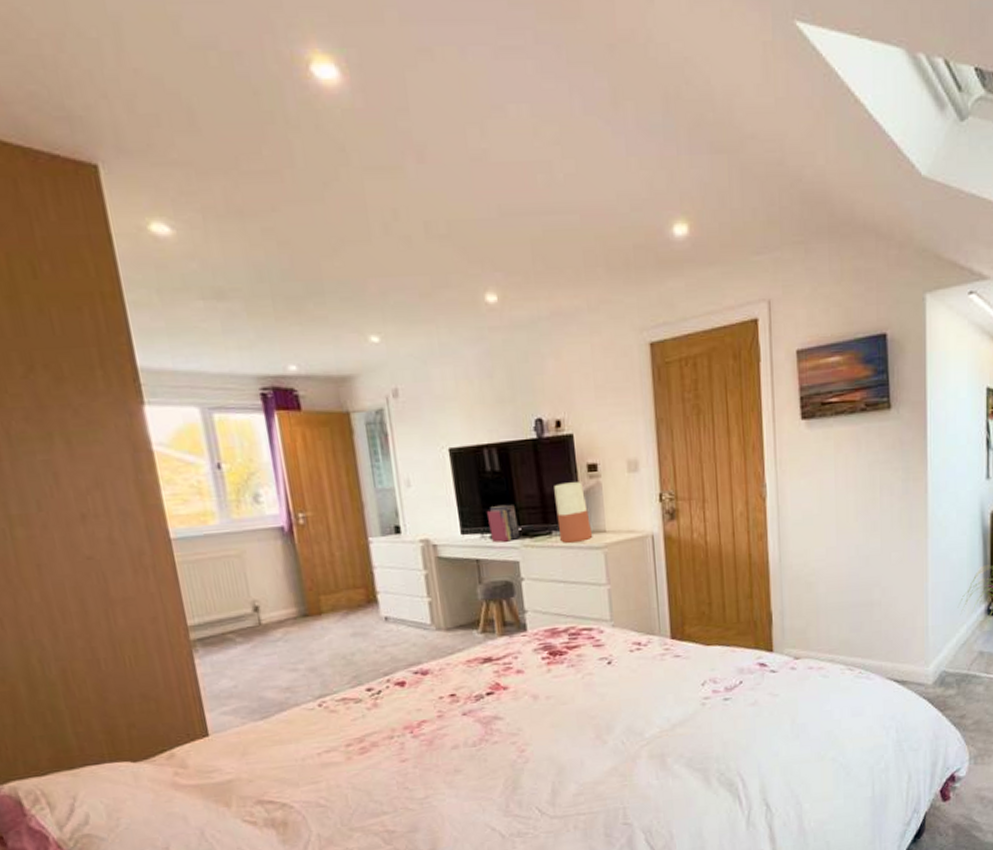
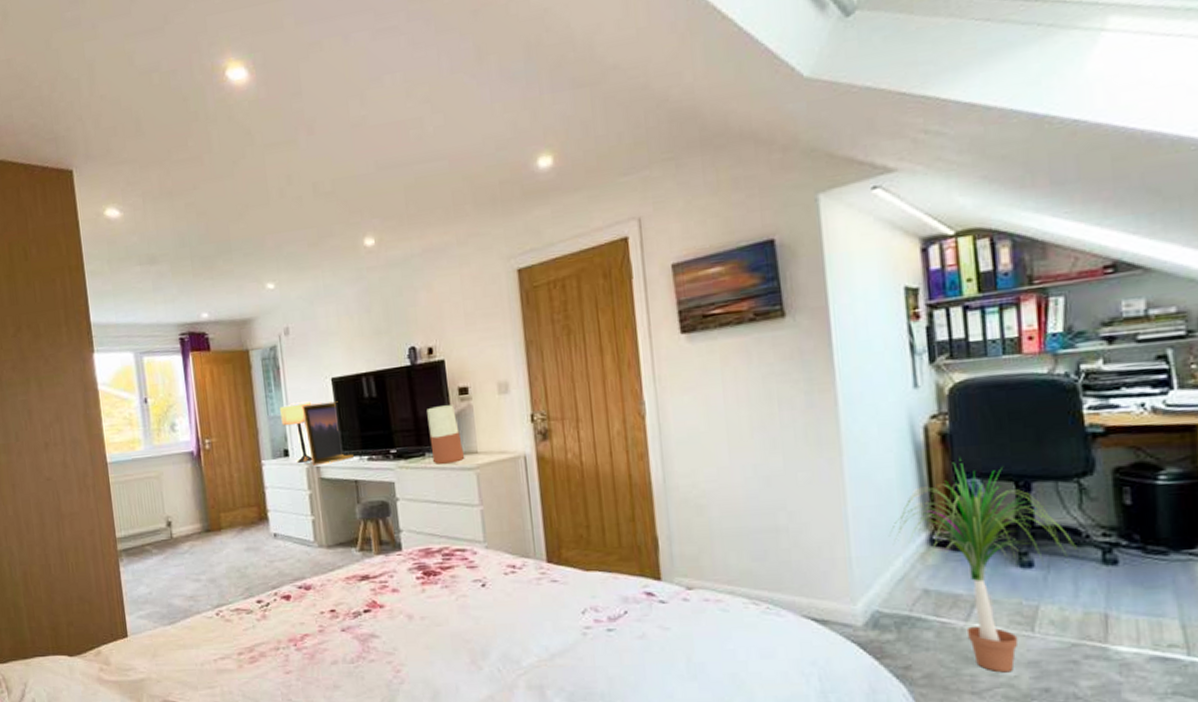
table lamp: none [389,473,429,542] -> present [280,401,313,464]
picture frame: none [414,474,475,543] -> present [301,401,354,465]
books: present [486,504,521,543] -> none [364,427,396,464]

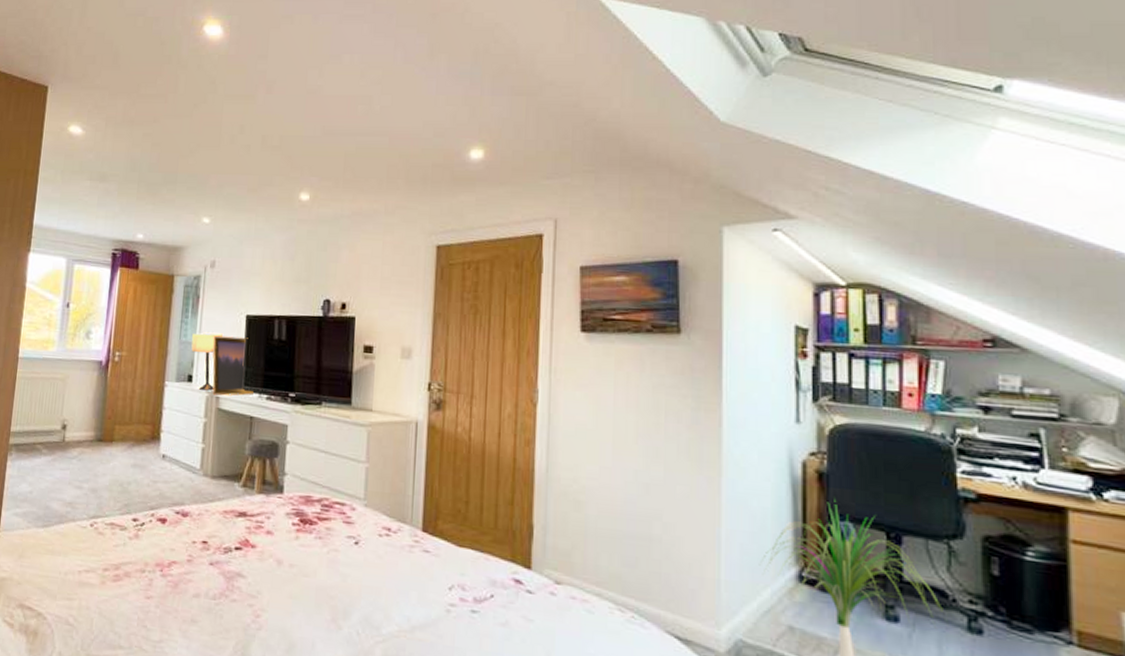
vase: present [427,405,465,465] -> none [328,359,360,417]

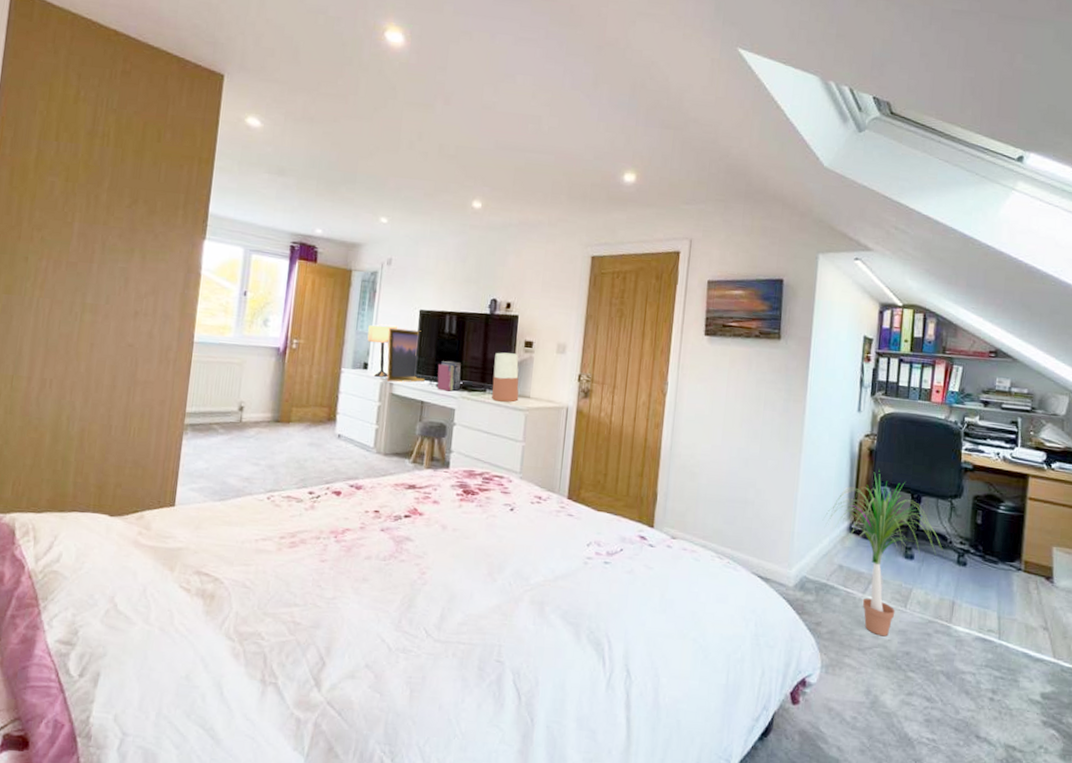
books: none [267,370,294,405] -> present [437,360,462,392]
vase: none [328,359,360,417] -> present [492,352,519,403]

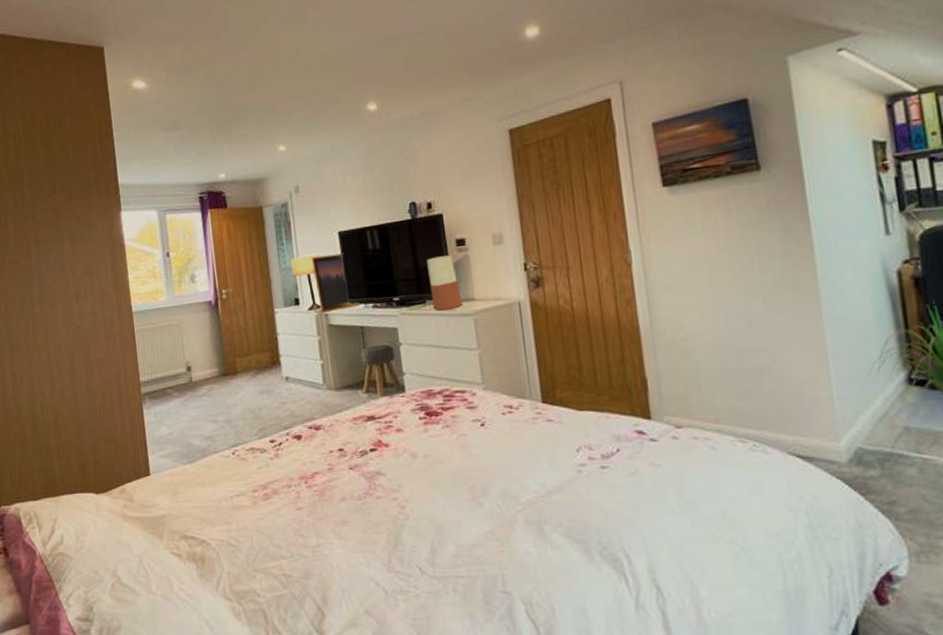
books: present [437,360,462,392] -> none [369,277,399,311]

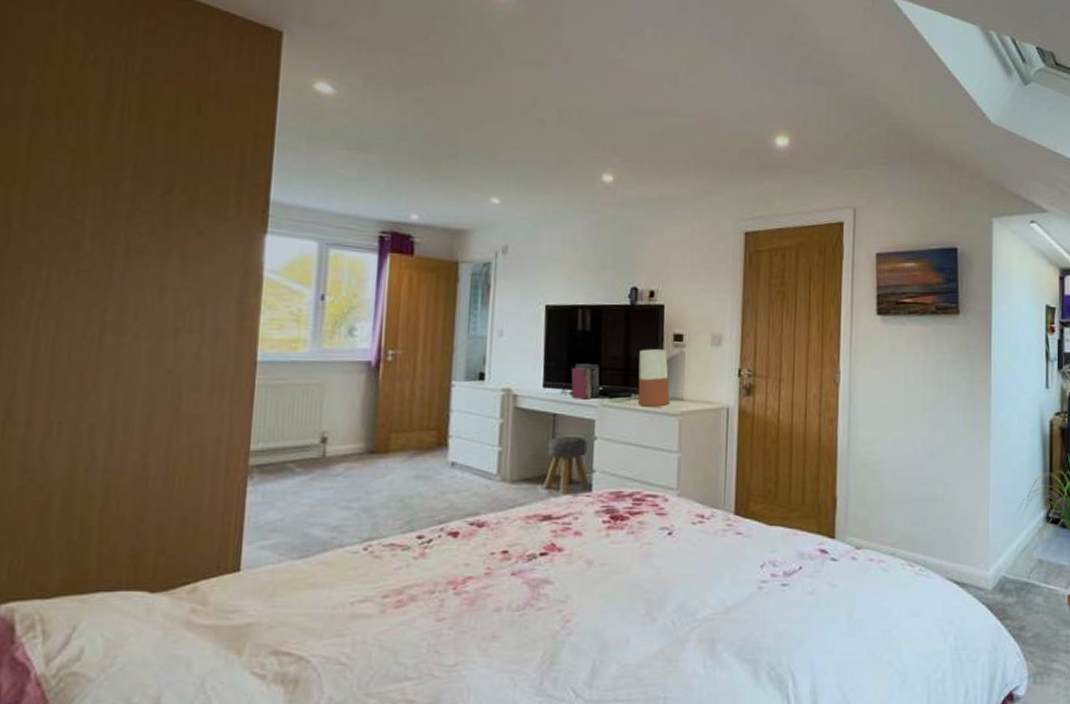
table lamp: present [291,253,322,312] -> none [482,325,519,390]
picture frame: present [311,253,360,313] -> none [507,328,556,393]
books: none [369,277,399,311] -> present [571,363,601,400]

